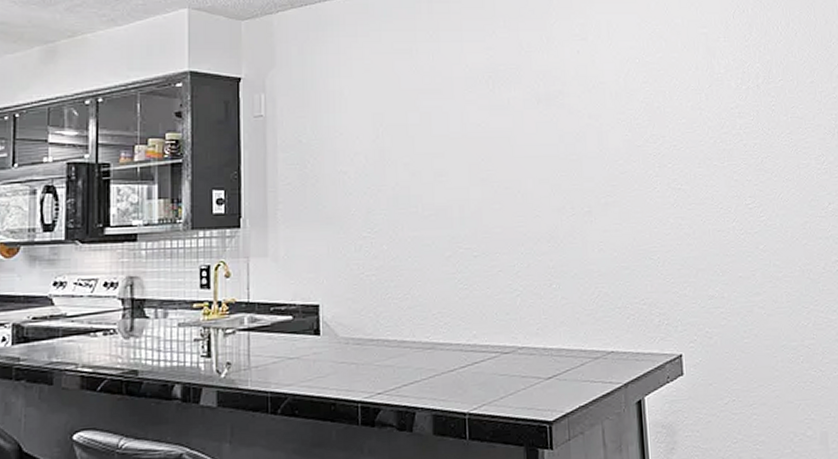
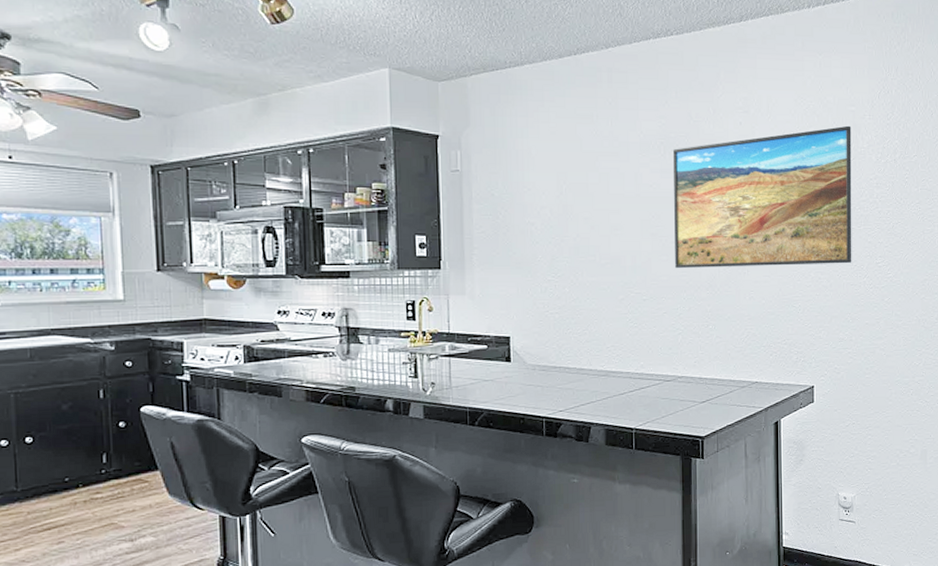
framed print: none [502,49,717,218] -> present [672,125,852,268]

